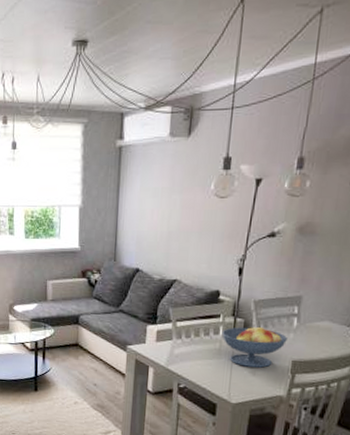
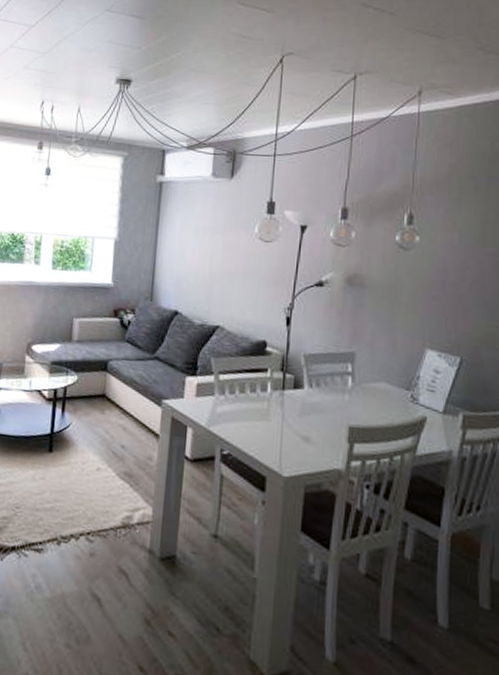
fruit bowl: present [222,325,287,368] -> none [270,382,342,434]

